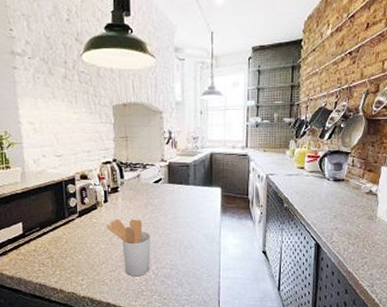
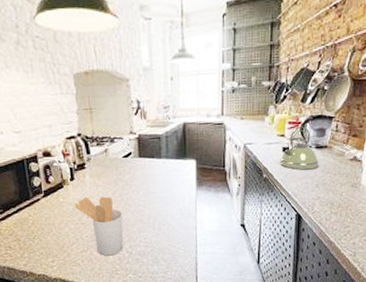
kettle: none [300,160,337,201] -> present [280,126,319,170]

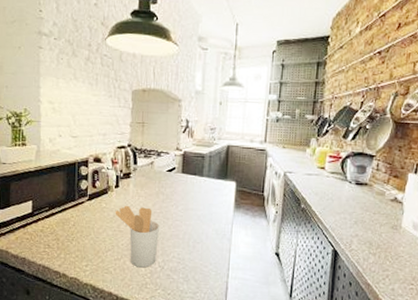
kettle: present [280,126,319,170] -> none [319,161,358,206]

